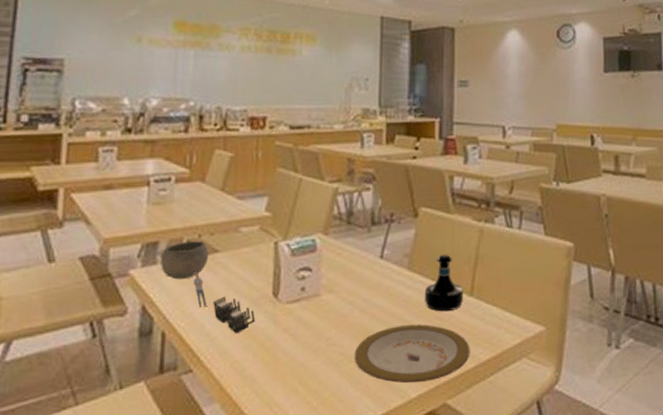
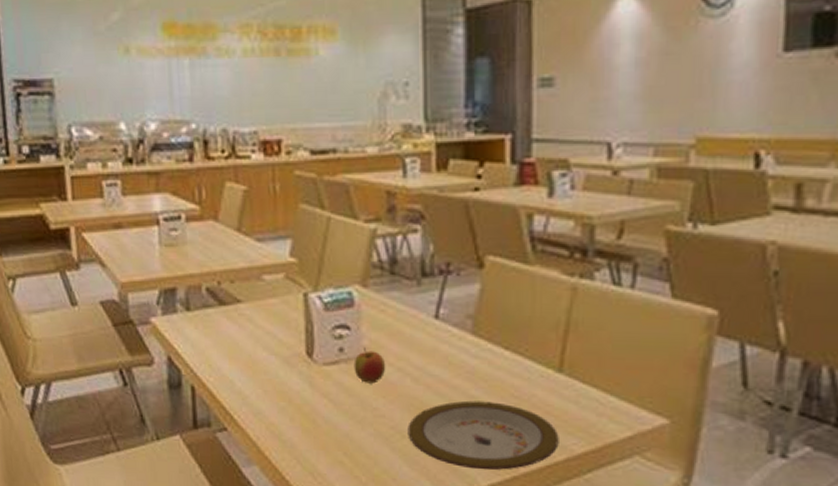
bowl: present [161,241,209,280] -> none [181,289,232,331]
napkin holder: present [193,271,255,334] -> none [217,323,289,395]
apple: none [312,286,340,317] -> present [353,347,386,384]
tequila bottle: present [424,254,463,312] -> none [494,317,548,390]

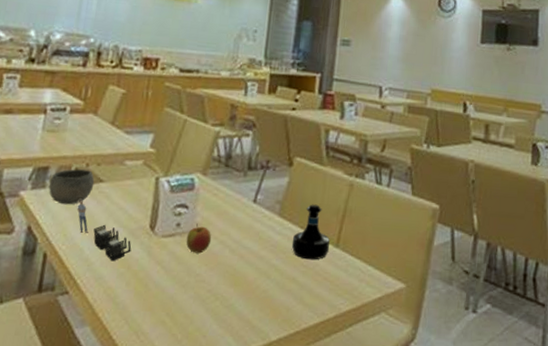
bowl: none [181,289,232,331] -> present [49,169,95,205]
napkin holder: none [217,323,289,395] -> present [76,198,132,262]
plate: present [408,400,559,470] -> none [220,268,332,327]
tequila bottle: none [494,317,548,390] -> present [291,204,330,260]

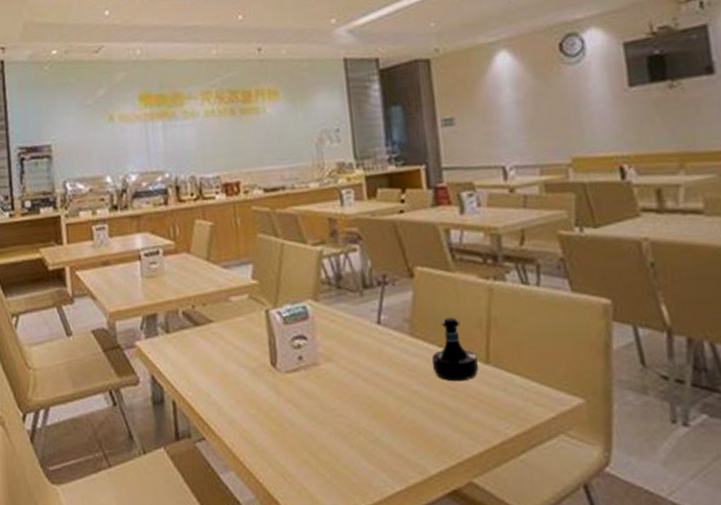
bowl: present [49,169,95,205] -> none [161,312,205,350]
napkin holder: present [76,198,132,262] -> none [193,342,258,404]
apple: present [186,223,212,254] -> none [311,354,340,387]

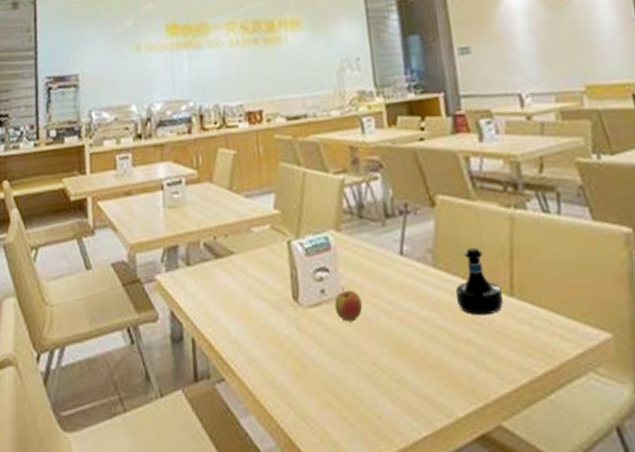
apple: none [311,354,340,387] -> present [334,287,363,322]

